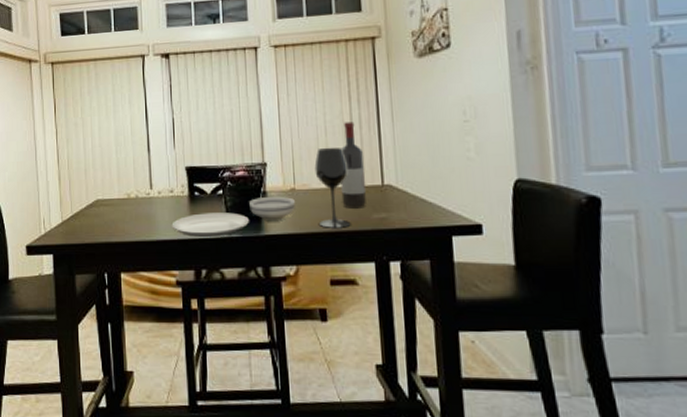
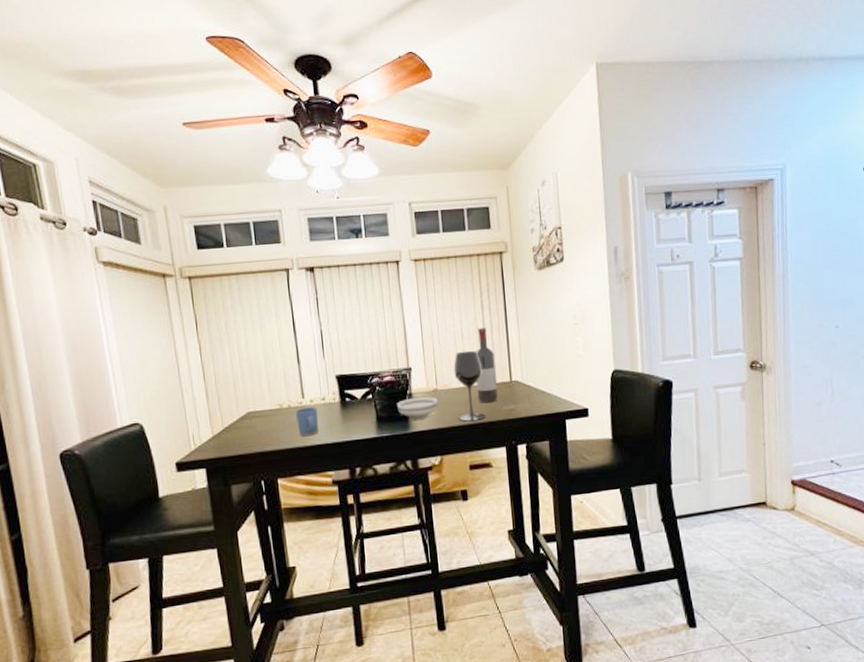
mug: none [142,199,166,229] -> present [295,406,319,436]
plate: present [171,212,249,237] -> none [325,414,397,439]

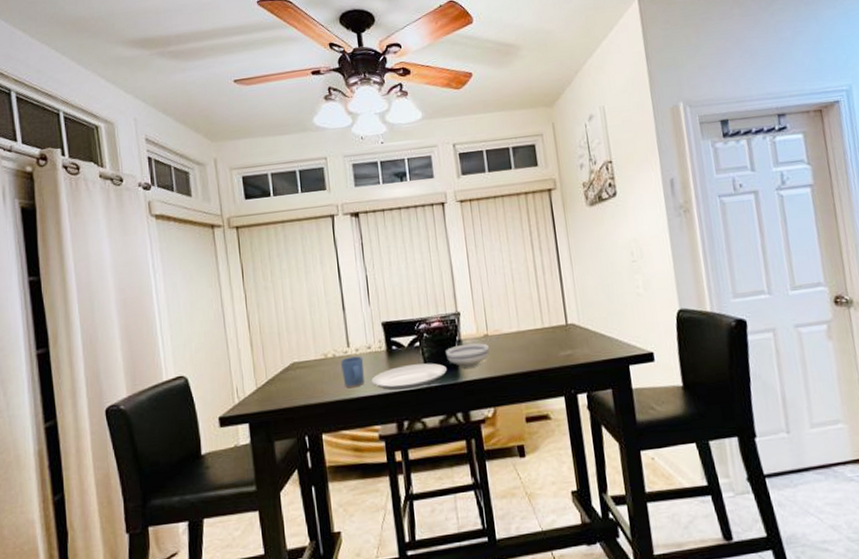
plate: none [325,414,397,439] -> present [371,363,447,390]
wineglass: present [453,350,486,422] -> none [504,292,541,369]
wine bottle: present [476,327,498,404] -> none [528,268,553,349]

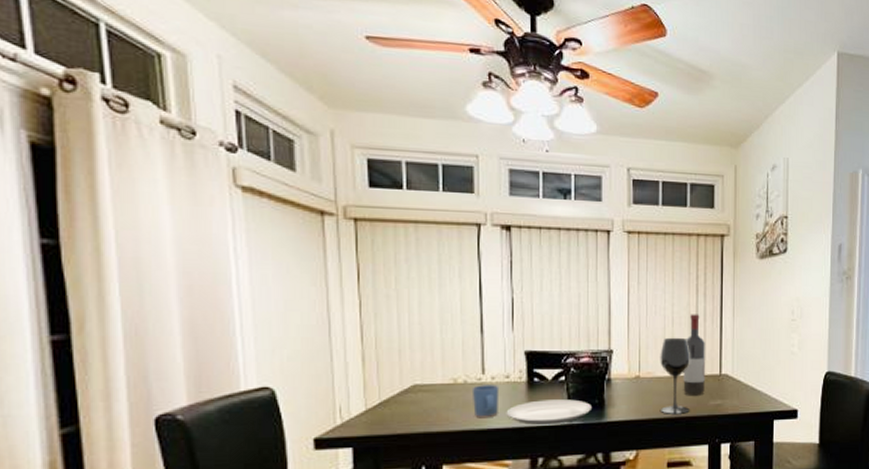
bowl: present [446,343,489,367] -> none [593,383,639,407]
wineglass: none [504,292,541,369] -> present [660,337,691,414]
wine bottle: none [528,268,553,349] -> present [683,314,706,396]

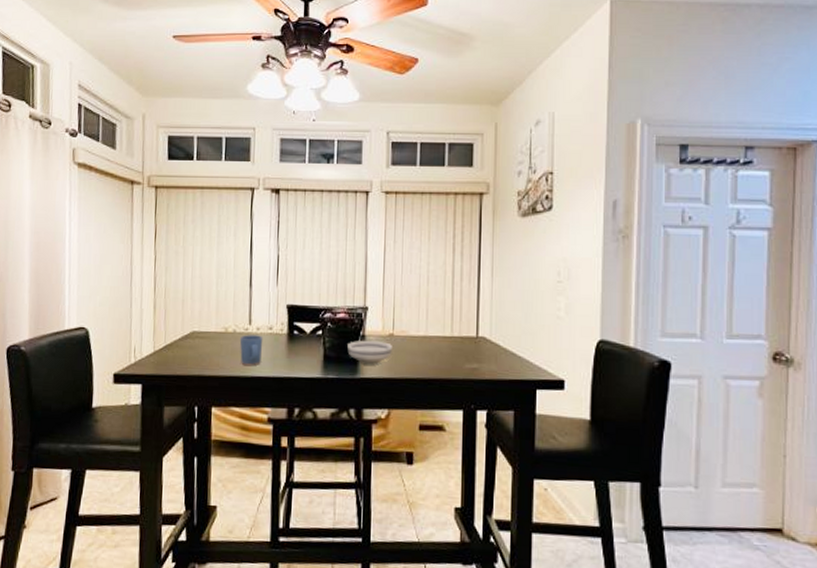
plate: present [506,399,591,425] -> none [268,352,346,377]
bowl: none [593,383,639,407] -> present [347,340,392,364]
wineglass: present [660,337,691,414] -> none [414,296,447,376]
wine bottle: present [683,314,706,396] -> none [437,273,463,358]

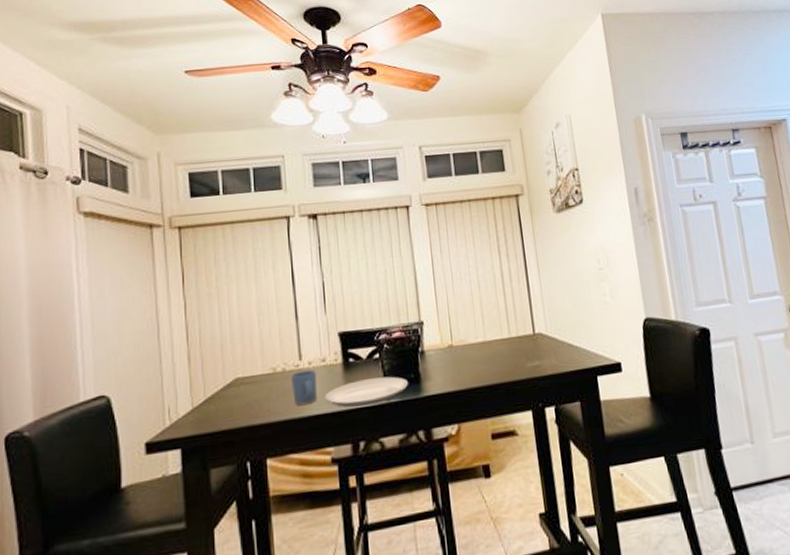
plate: none [268,352,346,377] -> present [324,376,408,408]
bowl: present [347,340,392,364] -> none [407,354,454,381]

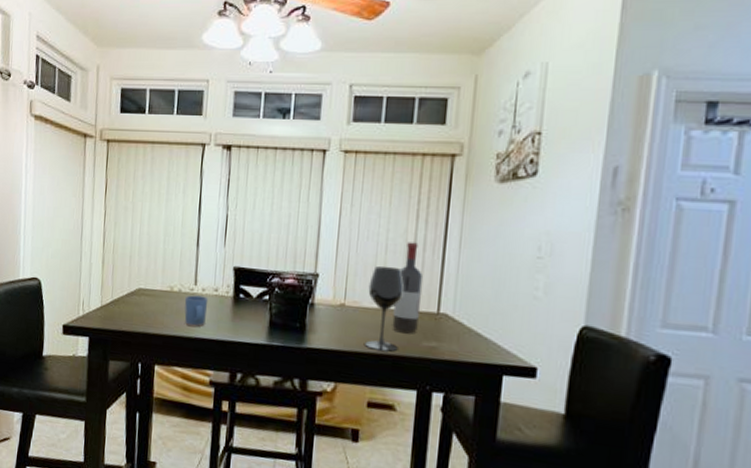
plate: present [324,376,408,408] -> none [212,316,292,343]
wineglass: none [470,300,508,382] -> present [365,266,405,352]
wine bottle: none [494,275,521,360] -> present [392,242,424,334]

